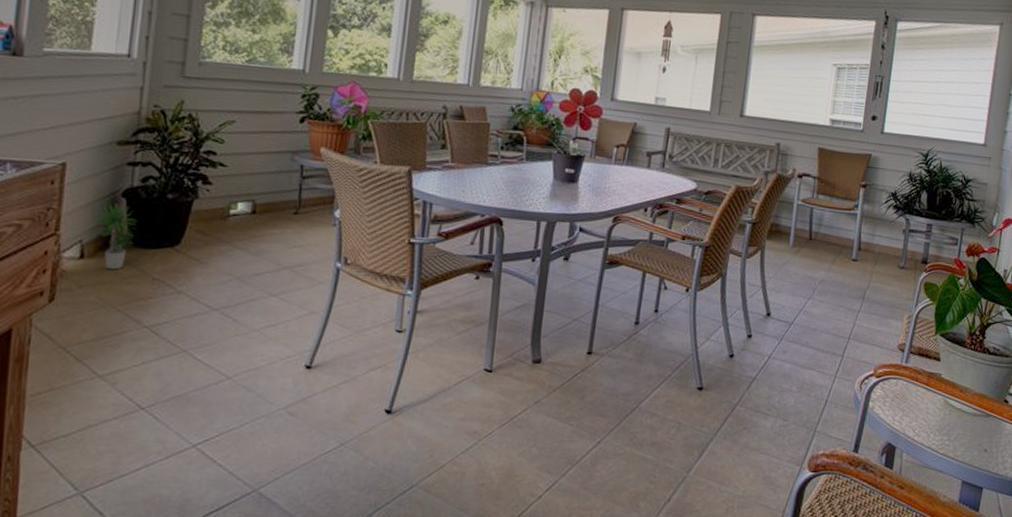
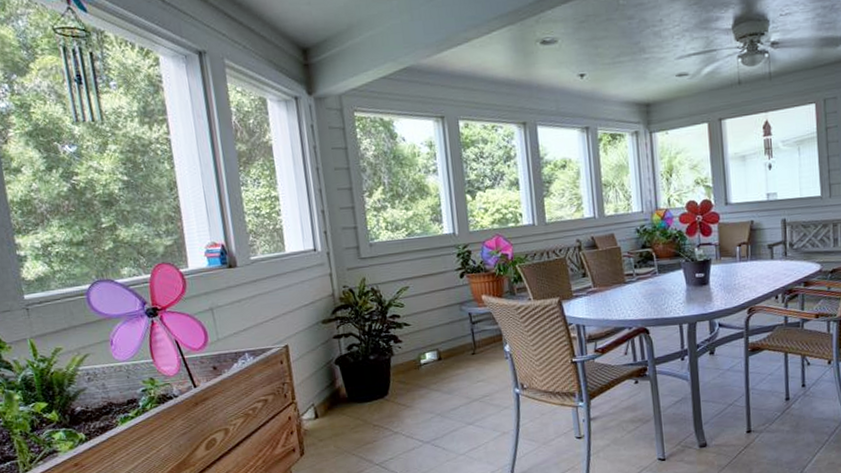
potted plant: present [93,203,136,270] -> none [318,370,352,424]

